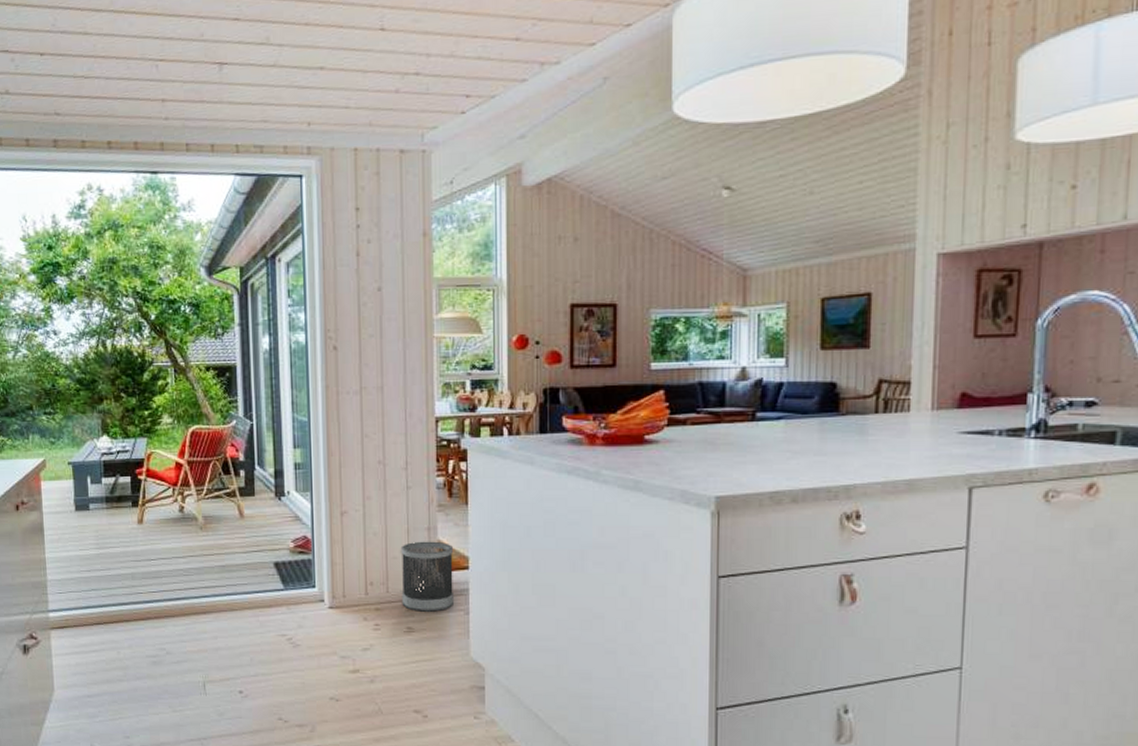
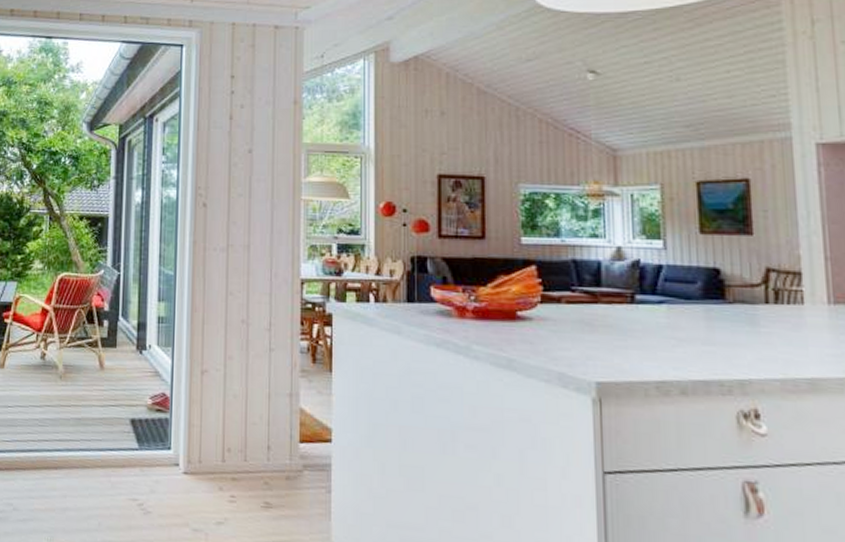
wastebasket: present [400,541,453,612] -> none [260,407,315,487]

